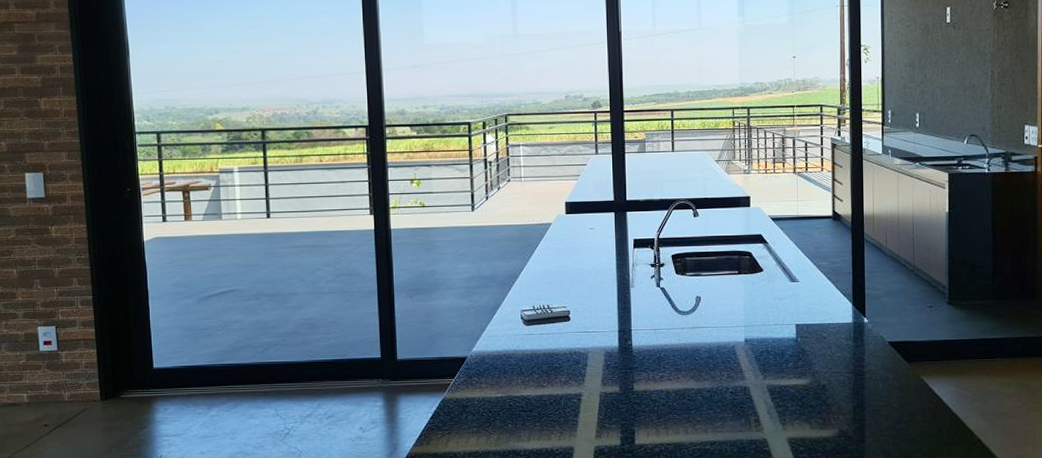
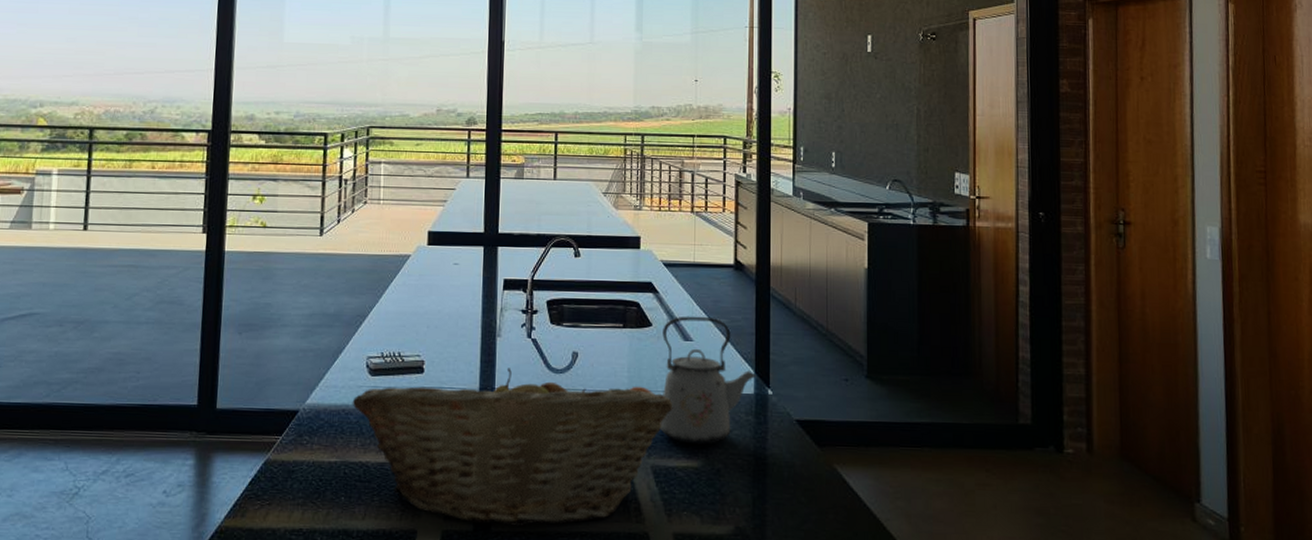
fruit basket: none [511,312,784,440] -> present [352,368,673,526]
kettle: none [772,261,854,366] -> present [661,316,757,445]

